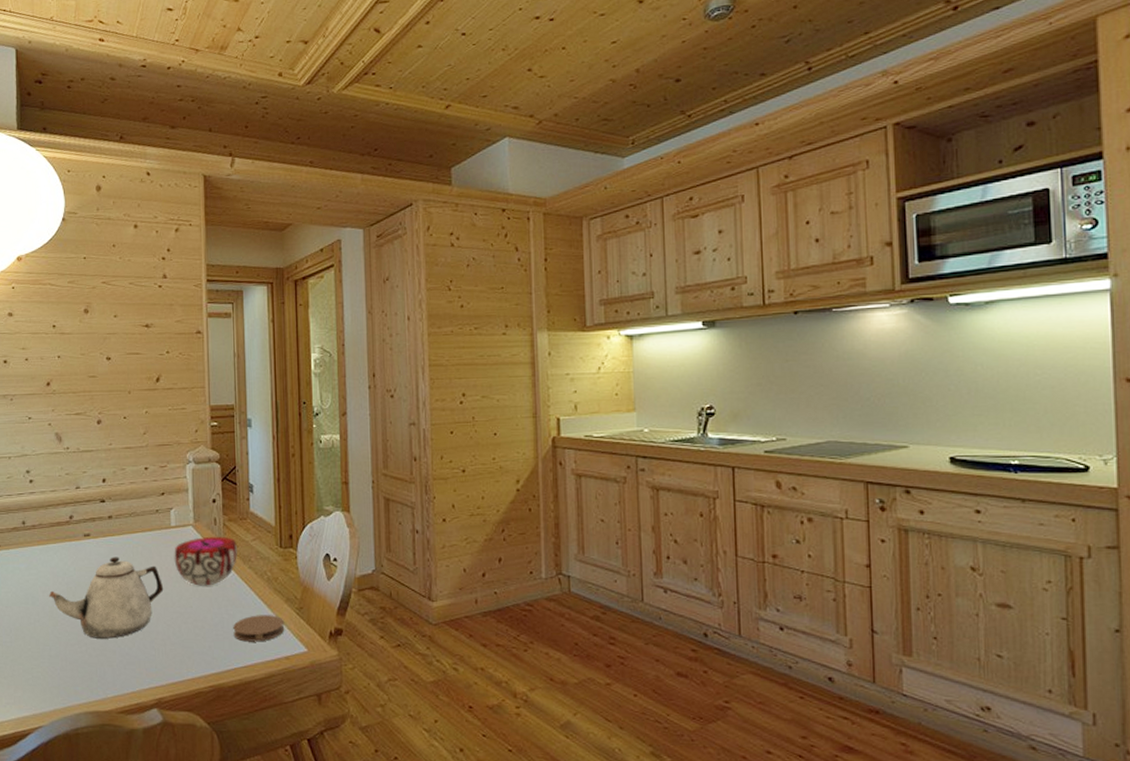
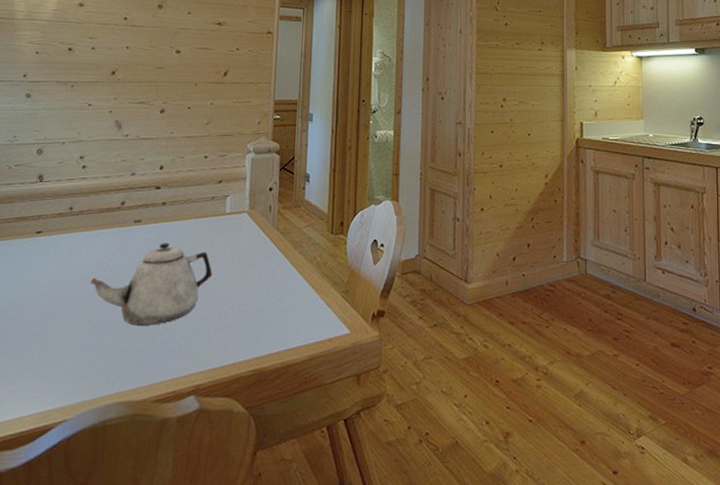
decorative bowl: present [174,536,237,586] -> none [226,223,290,271]
coaster: present [233,615,285,642] -> none [279,298,330,325]

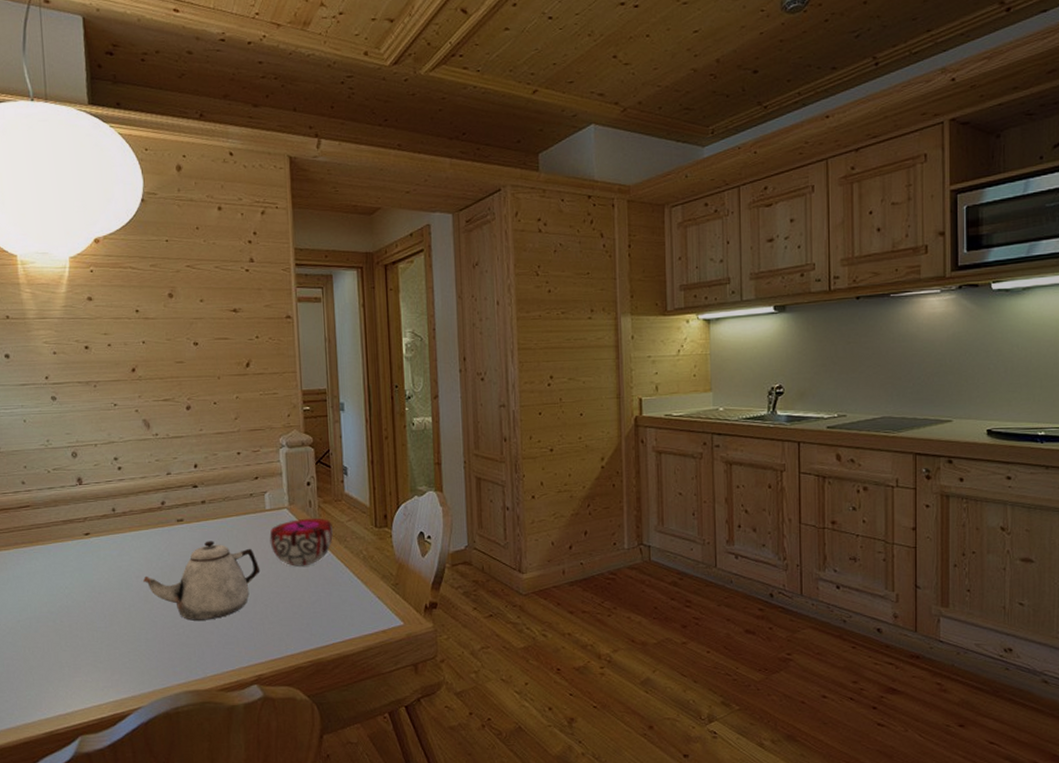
decorative bowl: none [226,223,290,271] -> present [269,518,333,567]

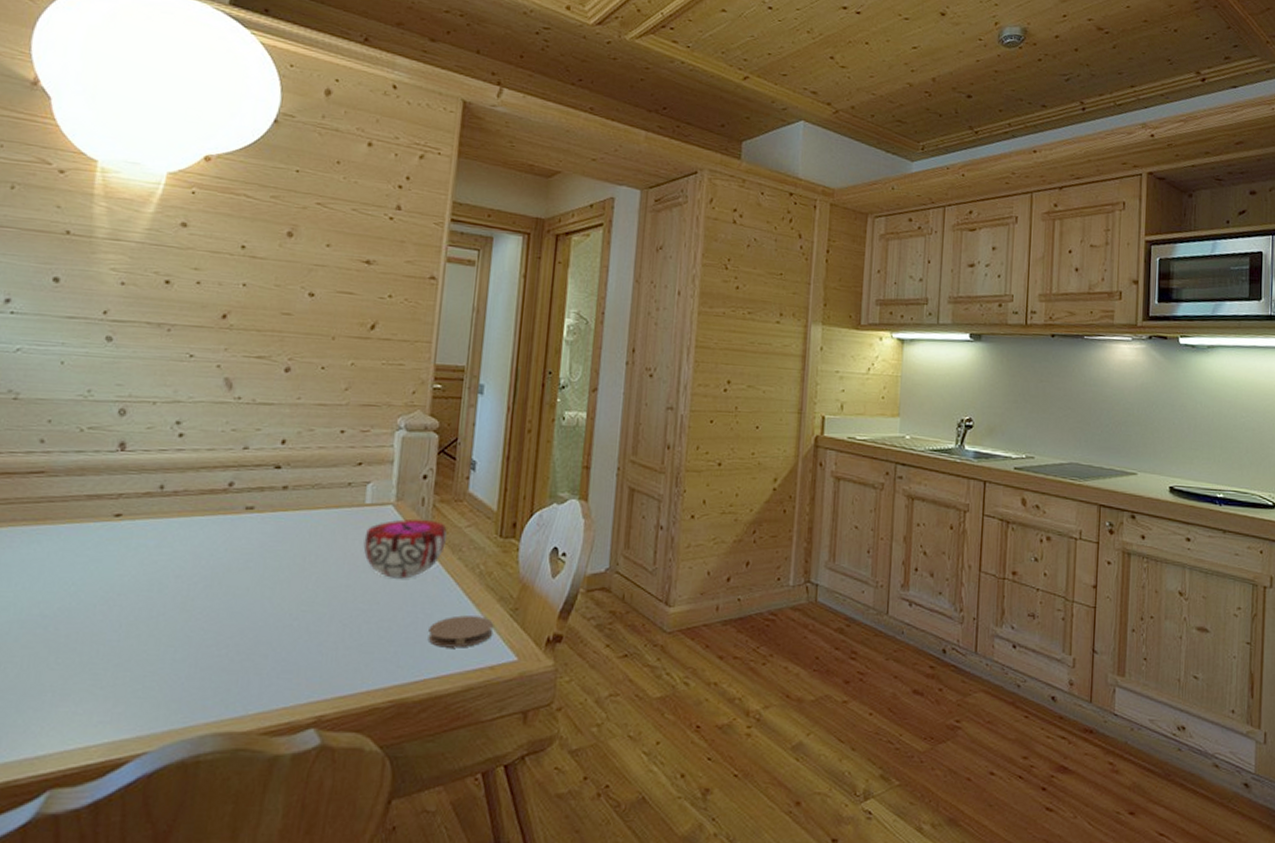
teapot: present [143,540,261,621] -> none [184,537,345,640]
coaster: none [330,592,381,618] -> present [428,615,494,648]

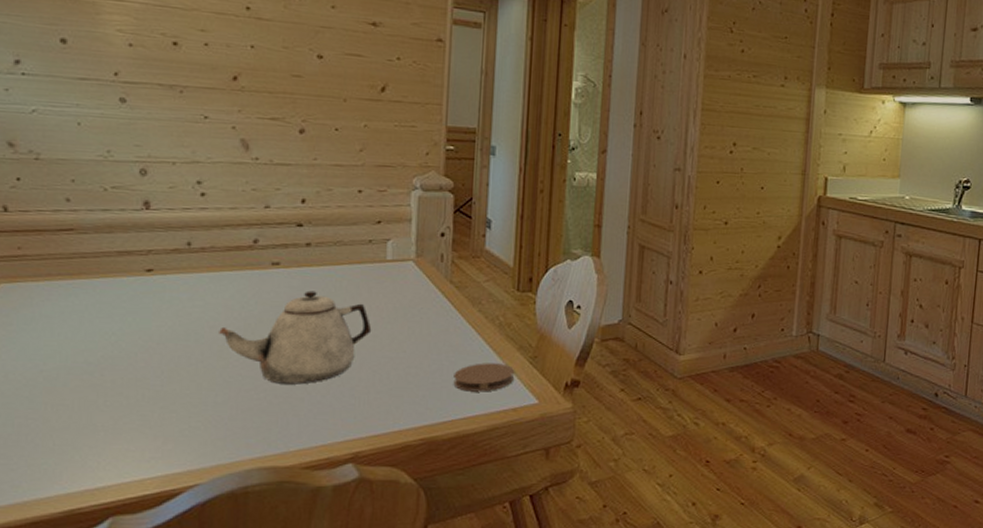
teapot: none [184,537,345,640] -> present [219,290,372,385]
decorative bowl: present [363,518,447,579] -> none [387,274,466,329]

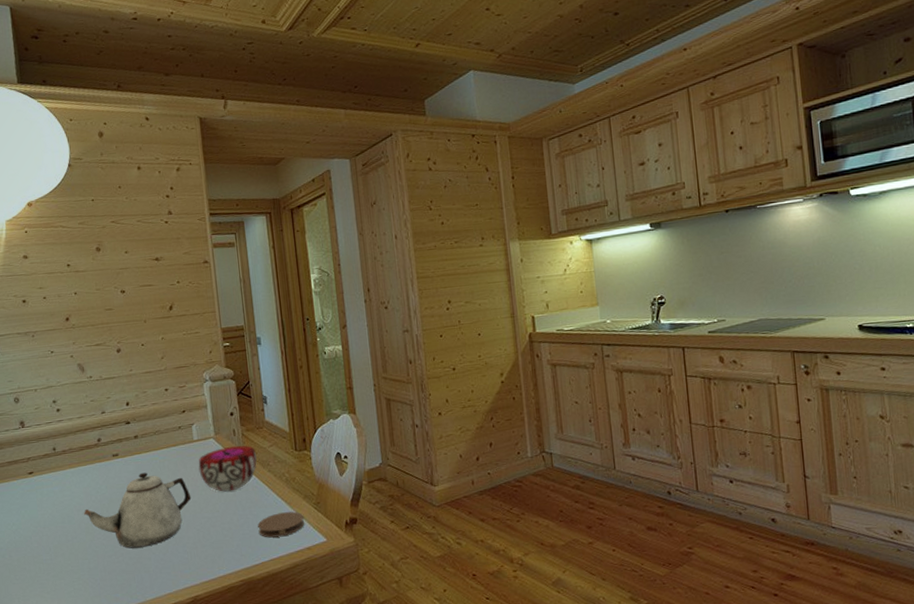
decorative bowl: none [387,274,466,329] -> present [198,445,257,492]

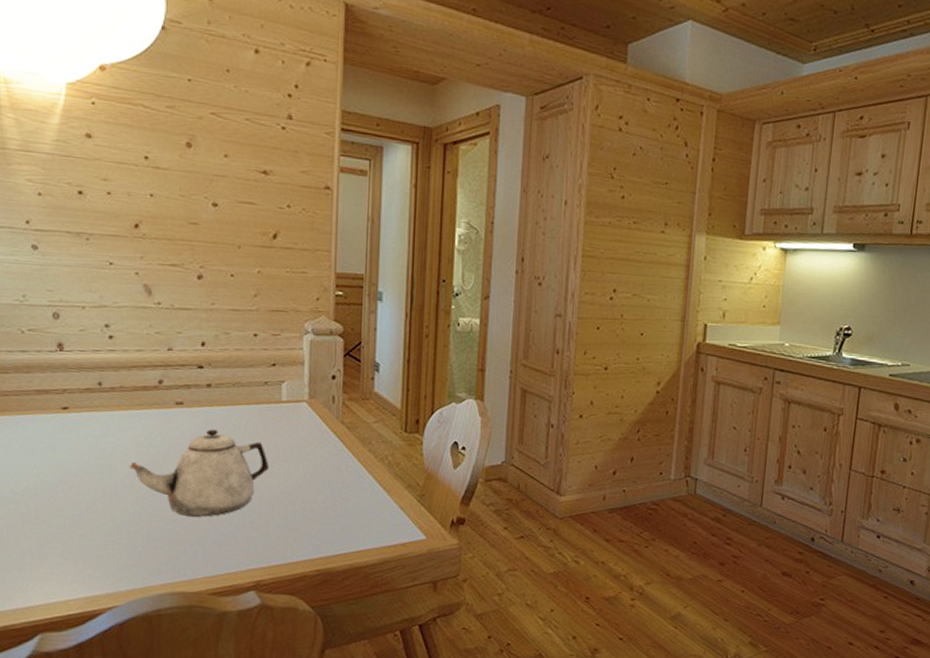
decorative bowl: present [198,445,257,492] -> none [283,414,357,467]
coaster: present [258,511,305,538] -> none [346,500,404,528]

